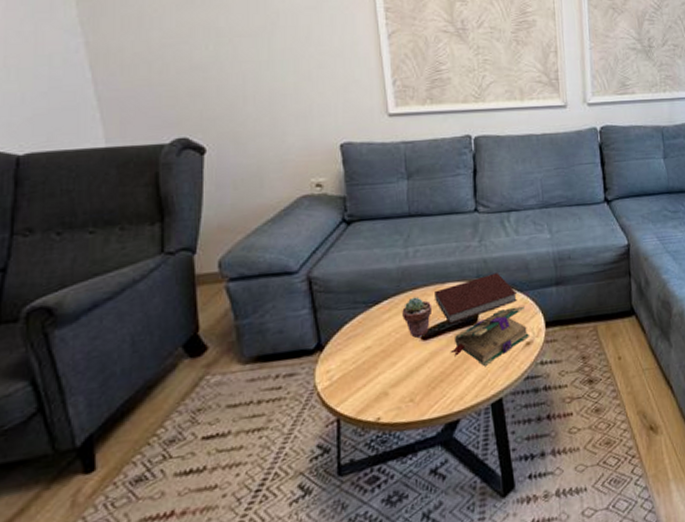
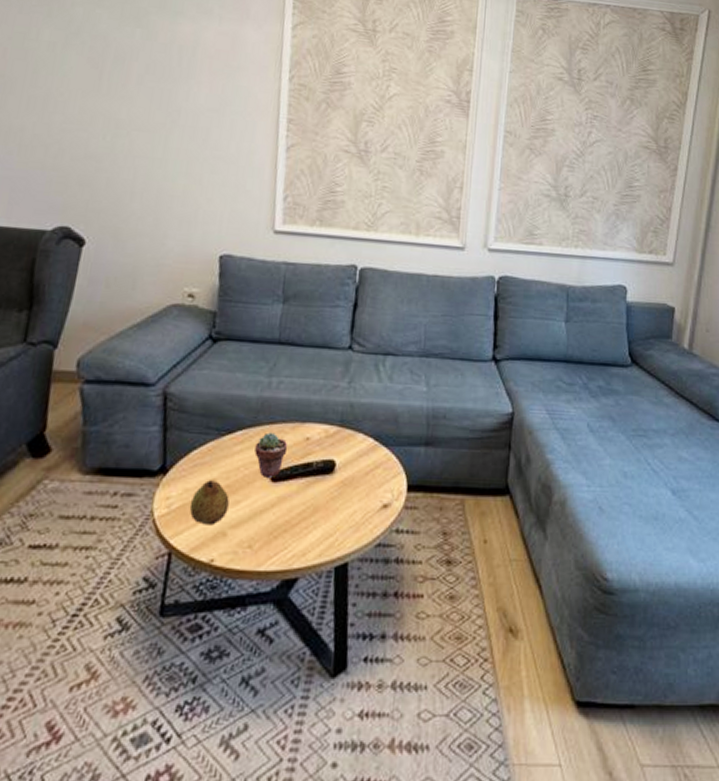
fruit: none [349,348,386,389] -> present [189,480,230,525]
notebook: present [435,273,517,324] -> none [292,420,381,469]
book: present [451,306,529,367] -> none [300,461,389,524]

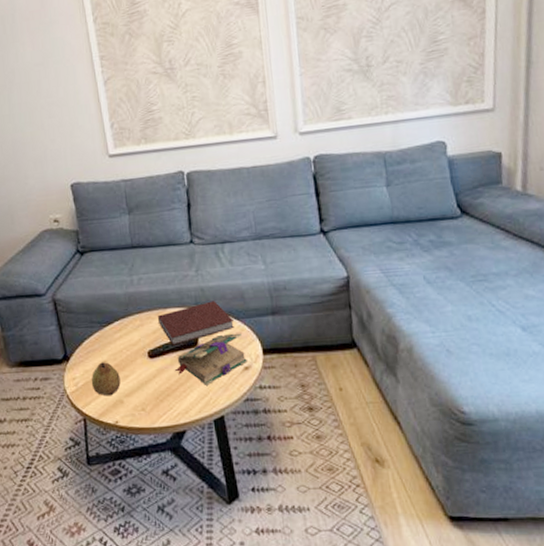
potted succulent: present [254,432,288,478] -> none [131,320,157,356]
notebook: none [292,420,381,469] -> present [158,301,234,345]
book: none [300,461,389,524] -> present [175,333,247,386]

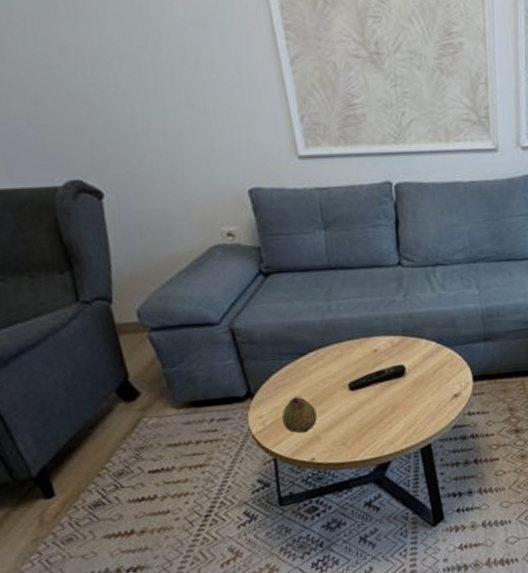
notebook: present [158,301,234,345] -> none [360,328,444,376]
book: present [175,333,247,386] -> none [380,360,457,416]

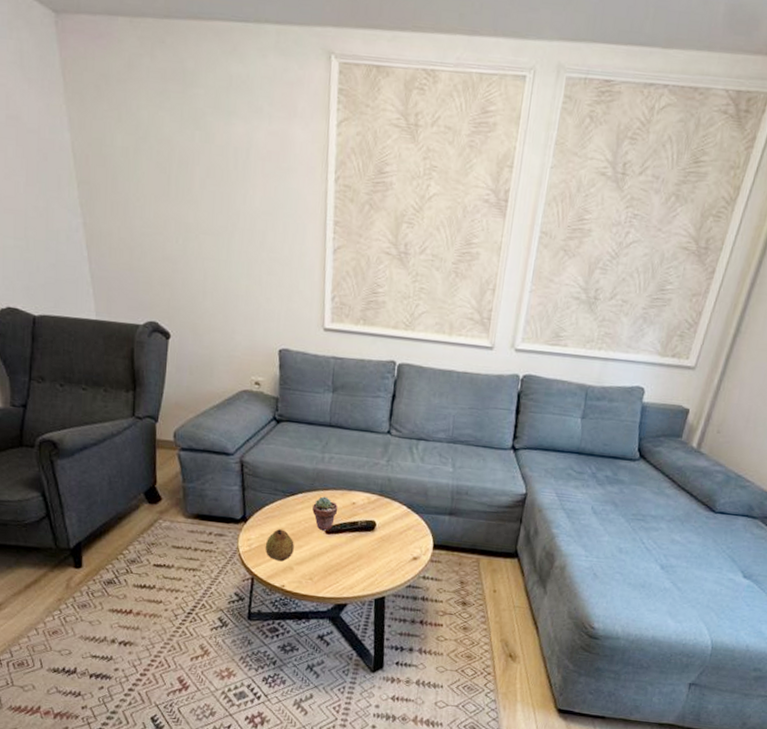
potted succulent: none [328,349,359,388] -> present [312,496,338,531]

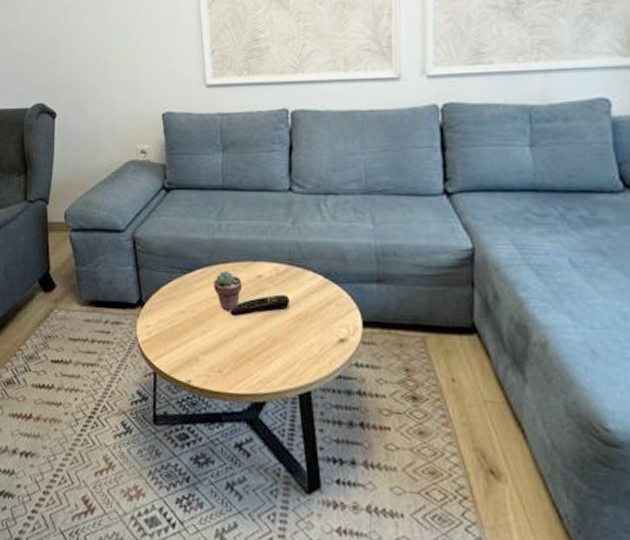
fruit: present [265,529,294,562] -> none [165,312,197,351]

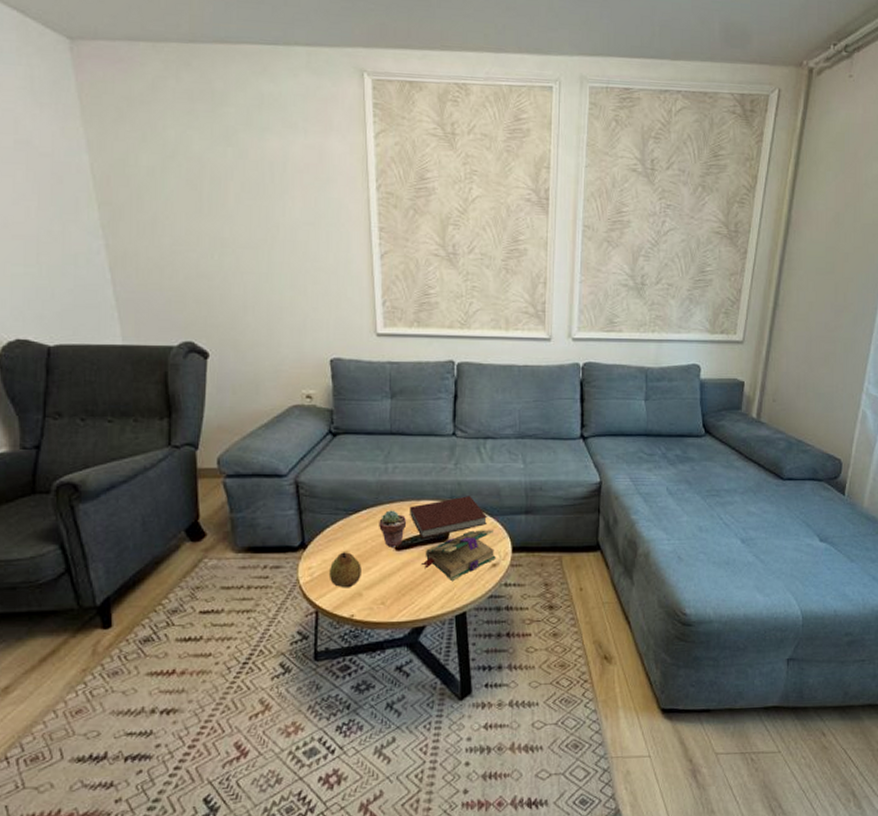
fruit: none [165,312,197,351] -> present [328,552,361,588]
notebook: none [245,259,331,304] -> present [410,496,487,539]
book: none [260,297,343,355] -> present [422,530,496,582]

